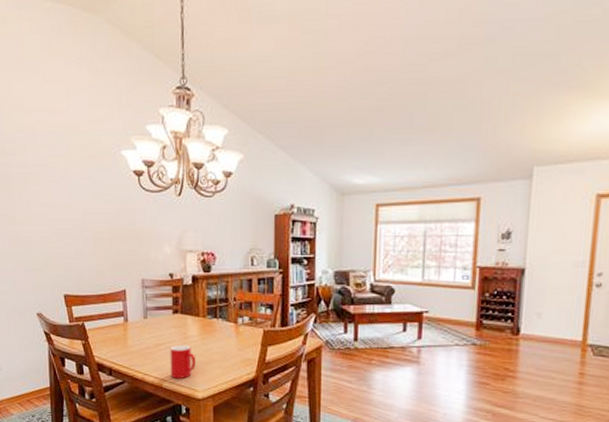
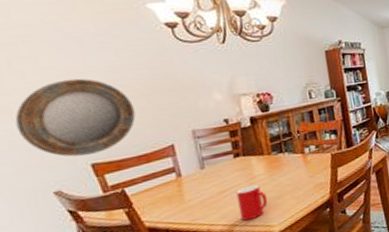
home mirror: none [19,216,100,286] -> present [15,78,136,157]

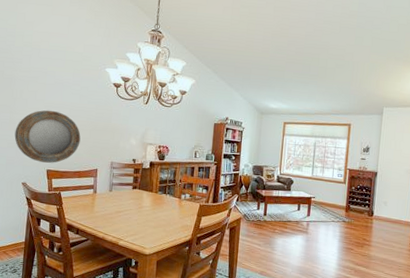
cup: present [236,184,268,221] -> none [125,212,147,238]

